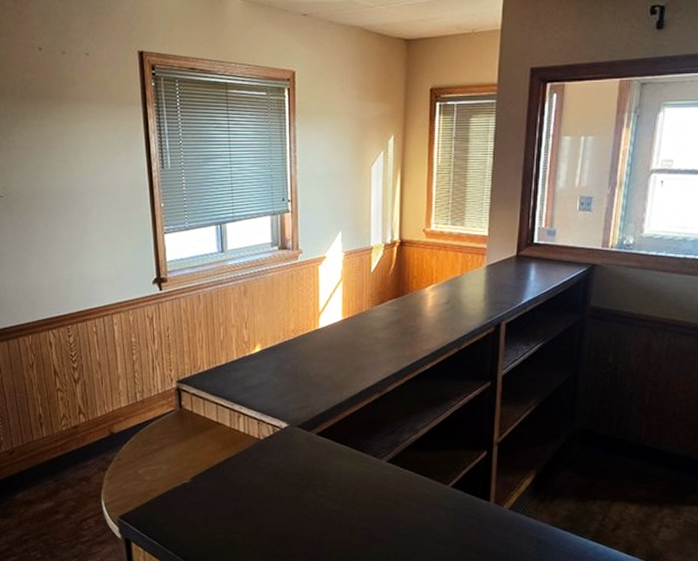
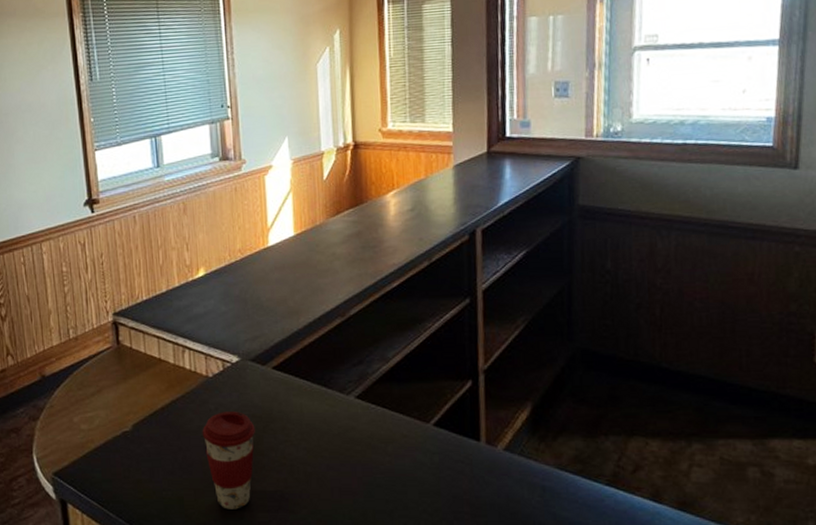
coffee cup: none [252,469,299,551] -> present [202,411,255,509]

